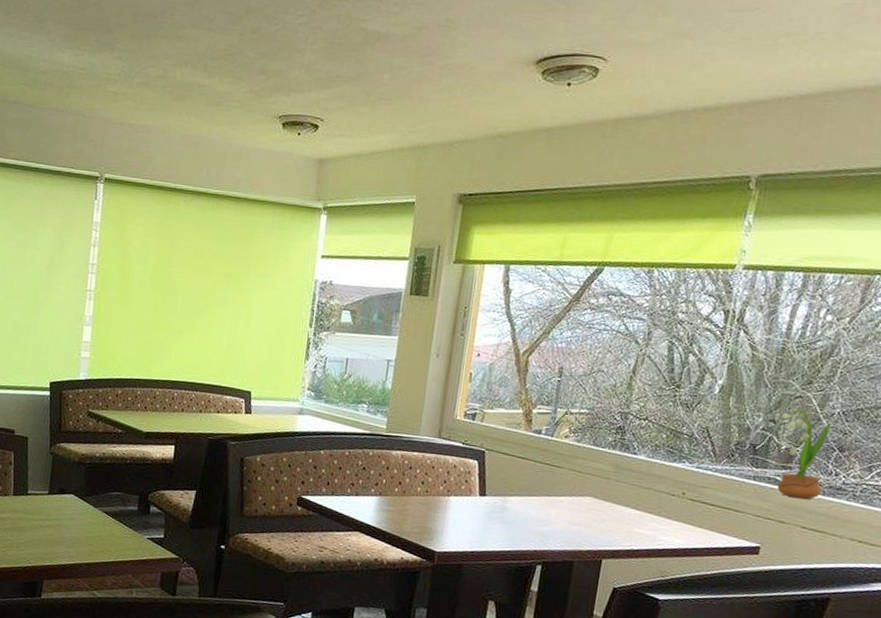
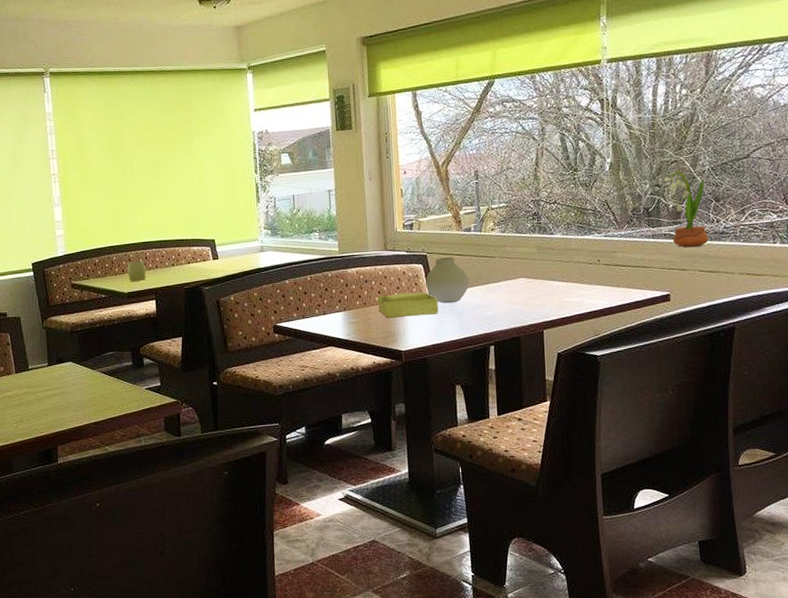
mug: none [150,400,170,422] -> present [127,261,146,281]
napkin holder: none [418,487,488,519] -> present [377,292,439,318]
vase: none [476,457,528,510] -> present [425,257,470,304]

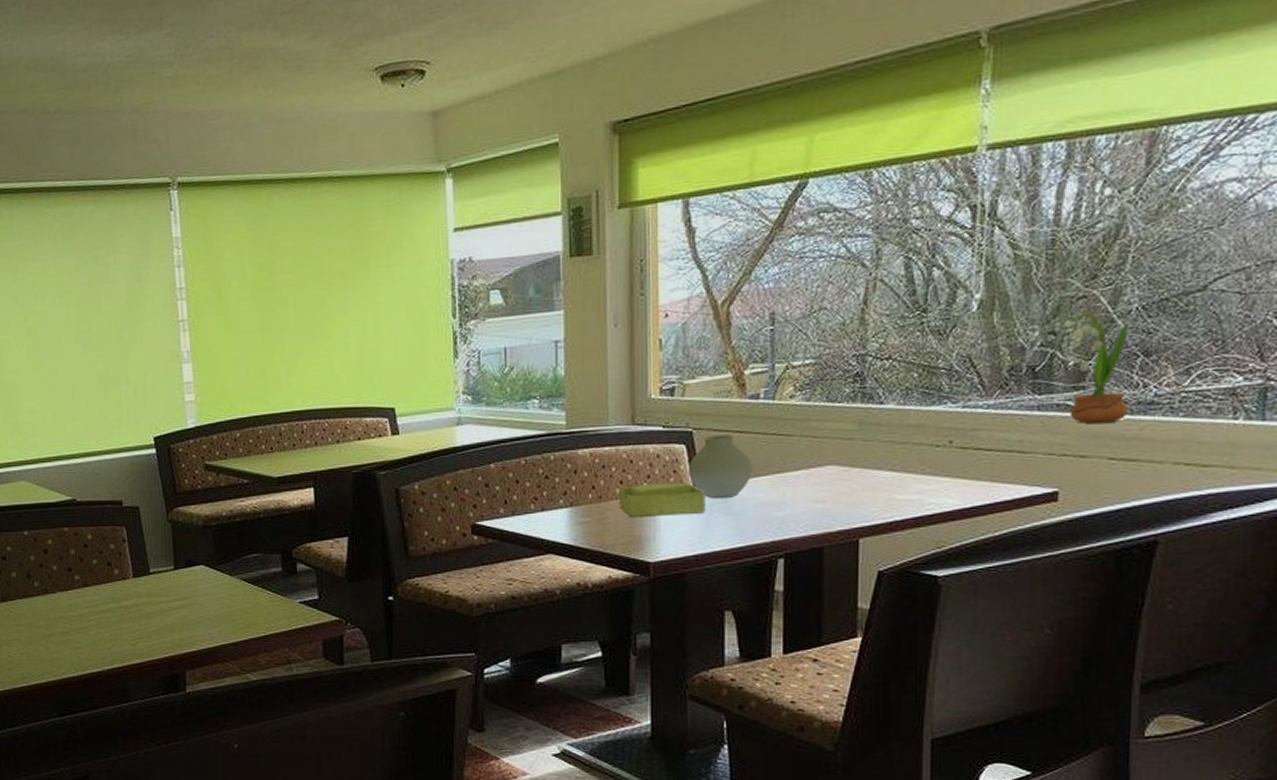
mug: present [127,261,146,281] -> none [277,436,301,462]

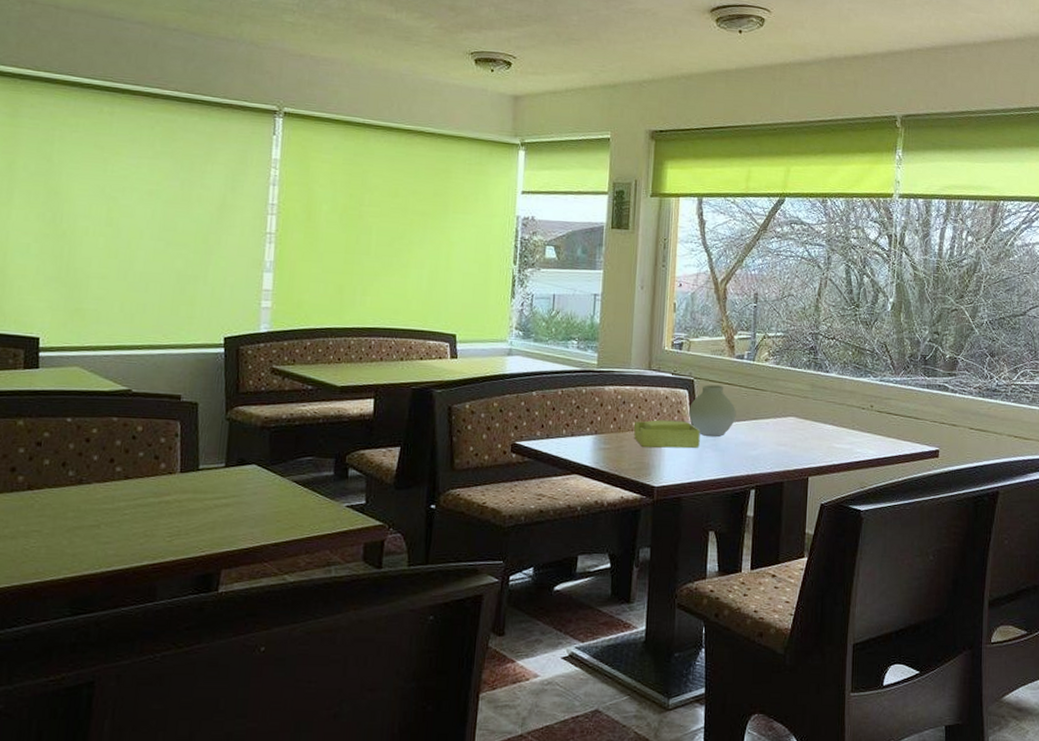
potted flower: present [1062,309,1128,423] -> none [943,319,981,402]

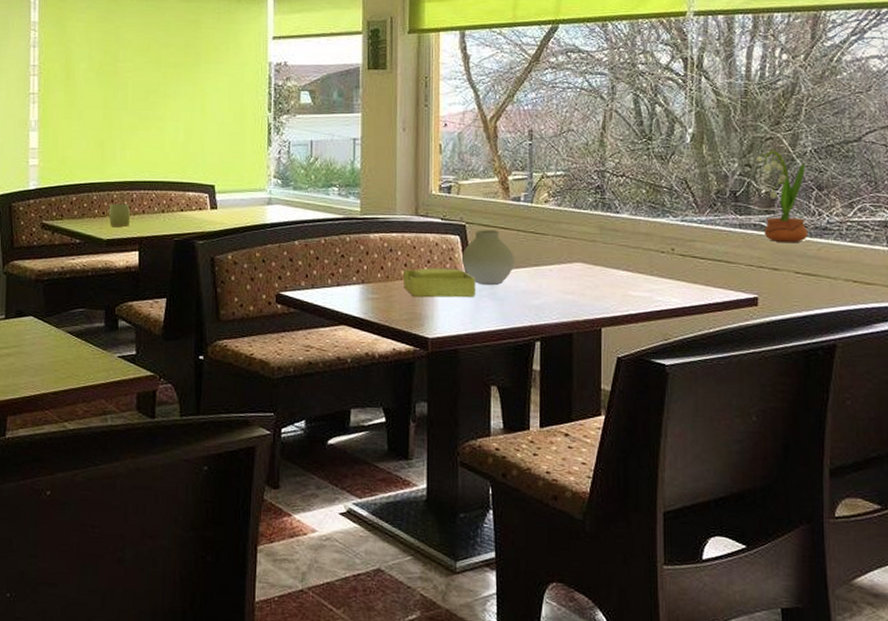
mug: none [344,350,367,374] -> present [108,203,130,227]
potted flower: none [943,319,981,402] -> present [755,149,808,242]

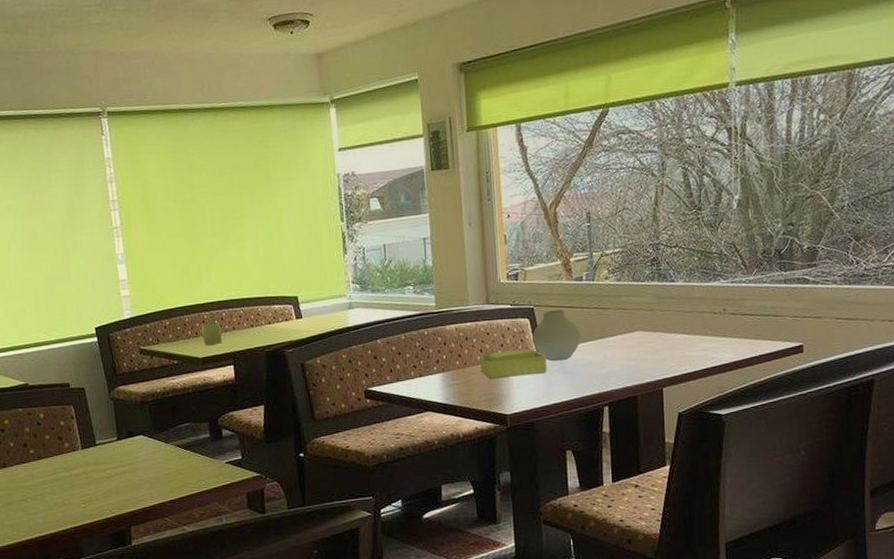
potted flower: present [755,149,808,242] -> none [797,206,847,292]

